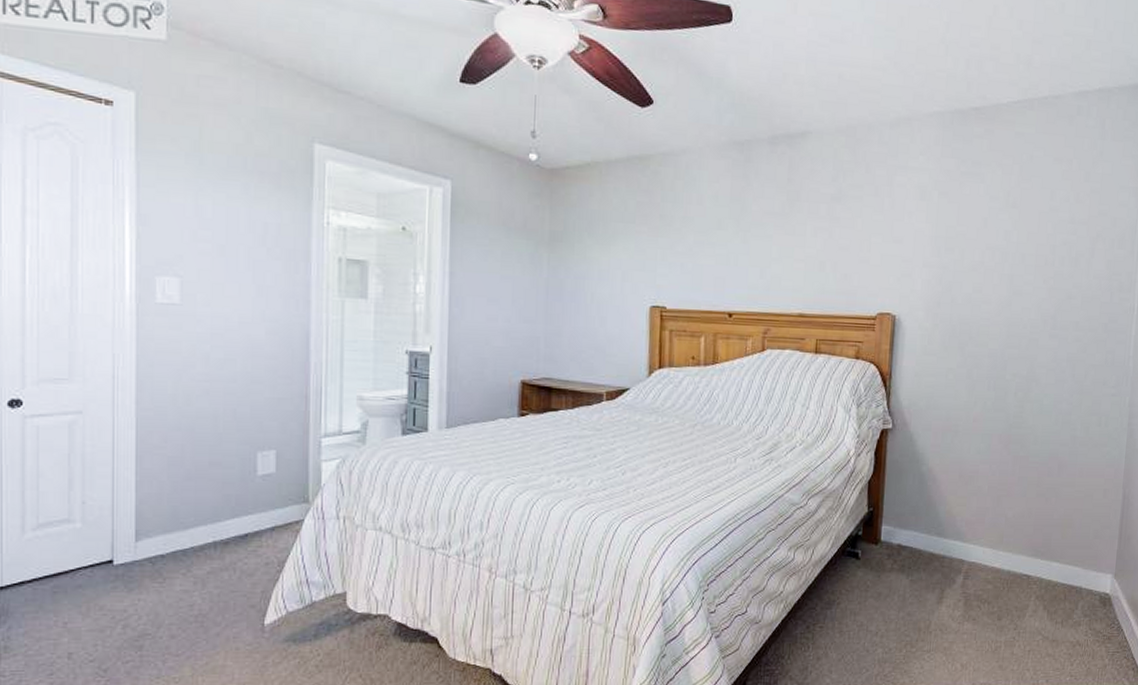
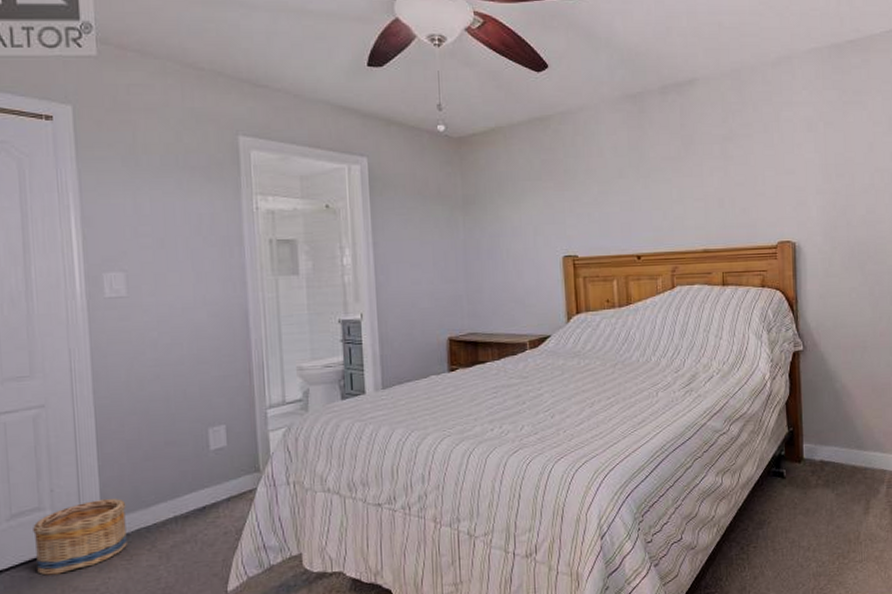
basket: none [61,517,163,591] -> present [33,499,127,576]

